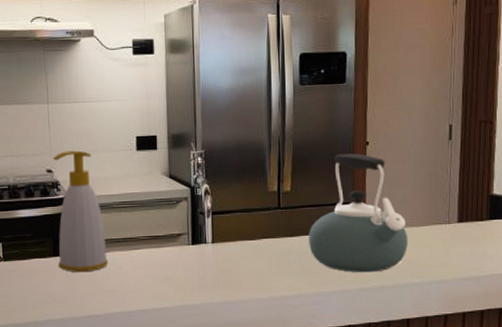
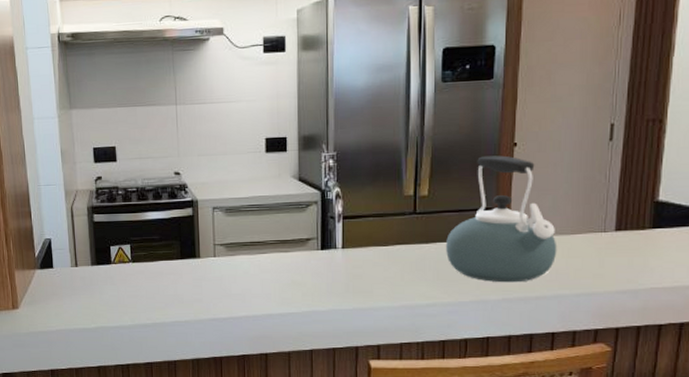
soap bottle: present [52,150,108,273] -> none [180,152,235,276]

